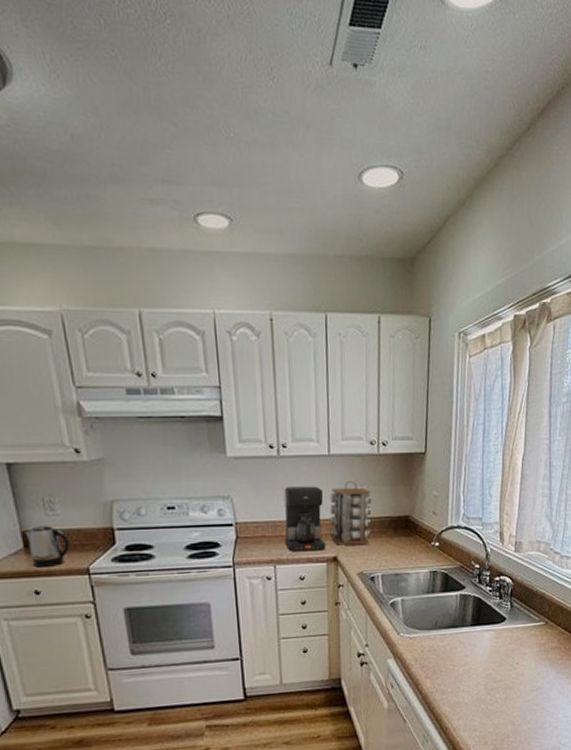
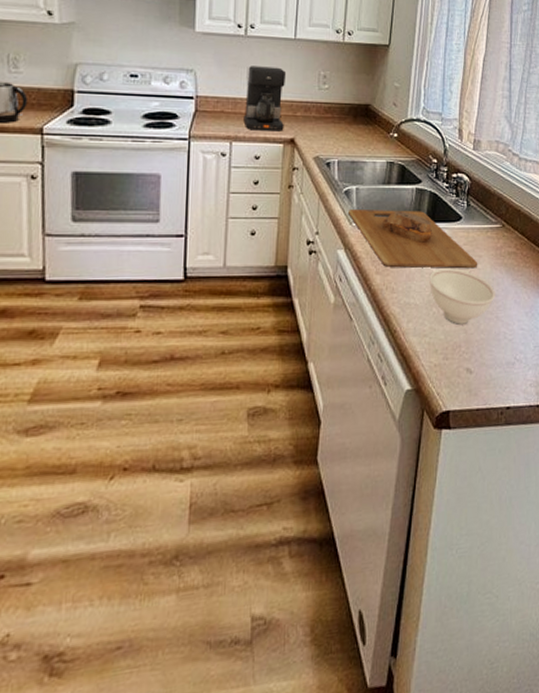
spice rack: present [329,480,372,546] -> none [288,65,333,130]
cutting board: none [396,616,523,671] -> present [349,210,478,268]
bowl: none [477,666,540,718] -> present [429,268,495,325]

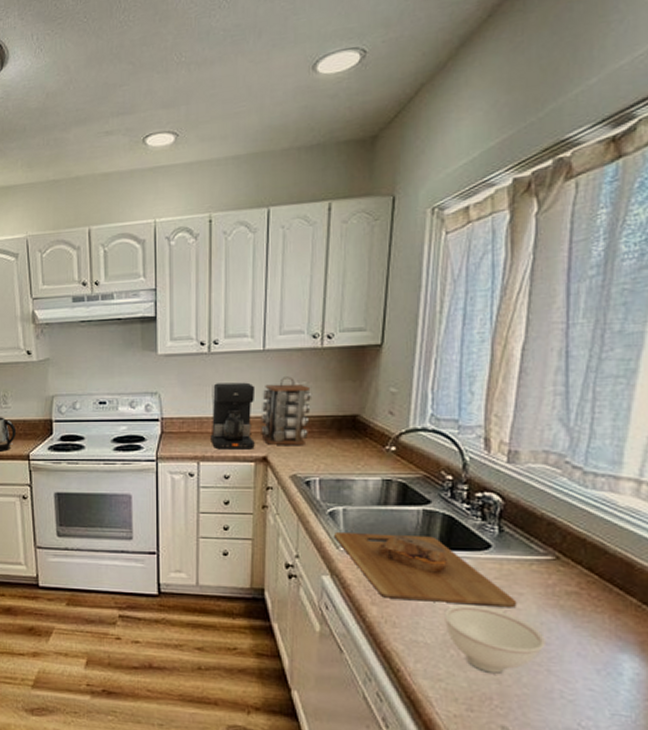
spice rack: none [288,65,333,130] -> present [259,376,311,446]

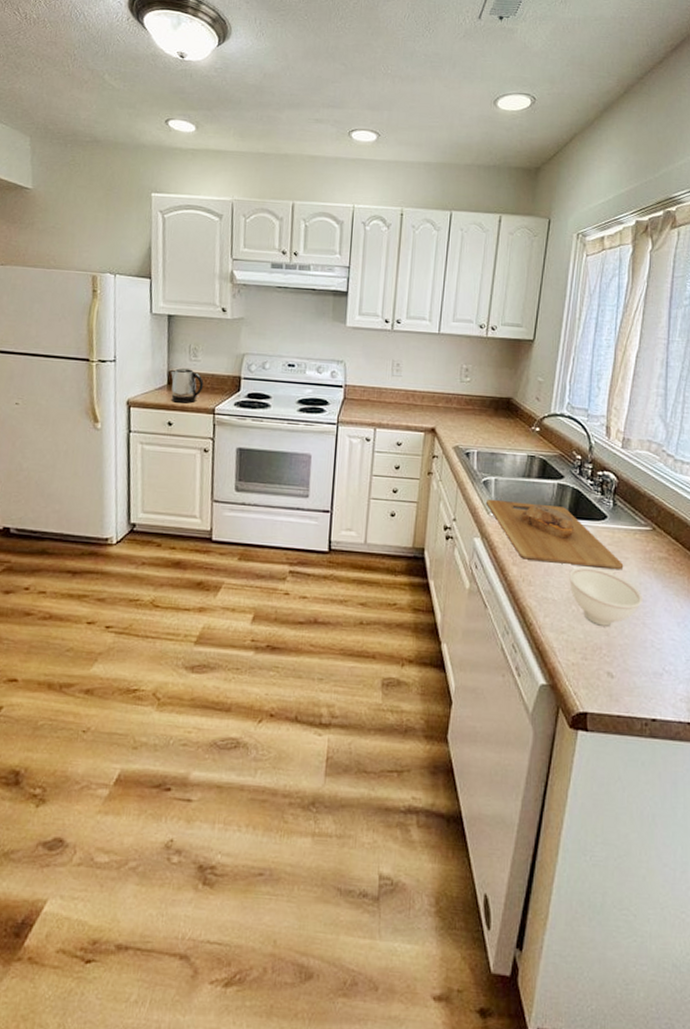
coffee maker: present [210,382,256,450] -> none [387,358,430,421]
spice rack: present [259,376,311,446] -> none [430,358,475,420]

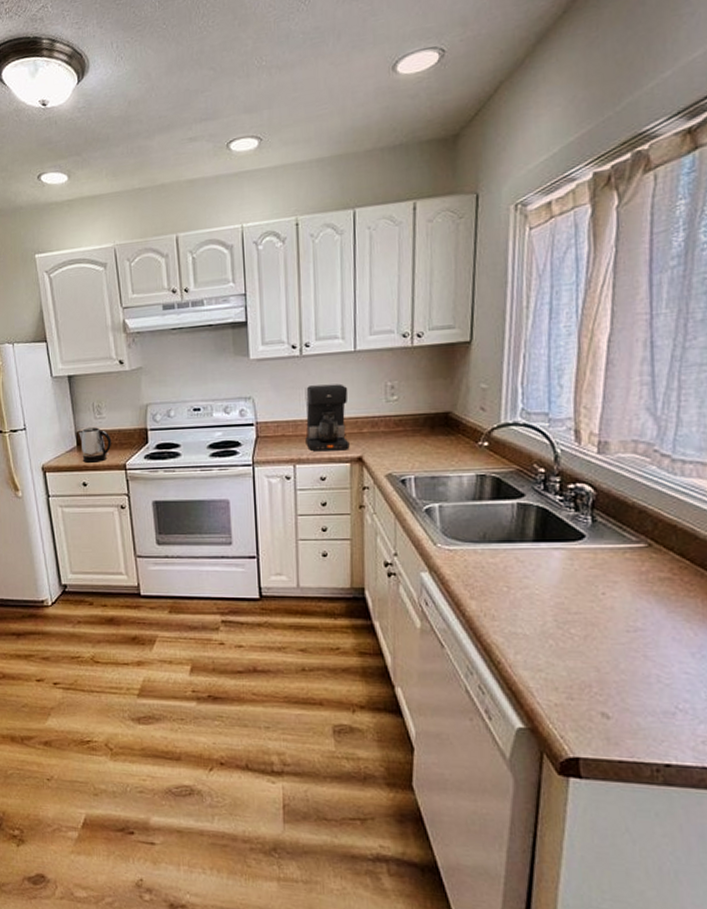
coffee maker: none [387,358,430,421] -> present [305,383,350,452]
cutting board: present [486,500,624,569] -> none [431,528,613,595]
bowl: present [569,566,642,626] -> none [542,595,641,661]

